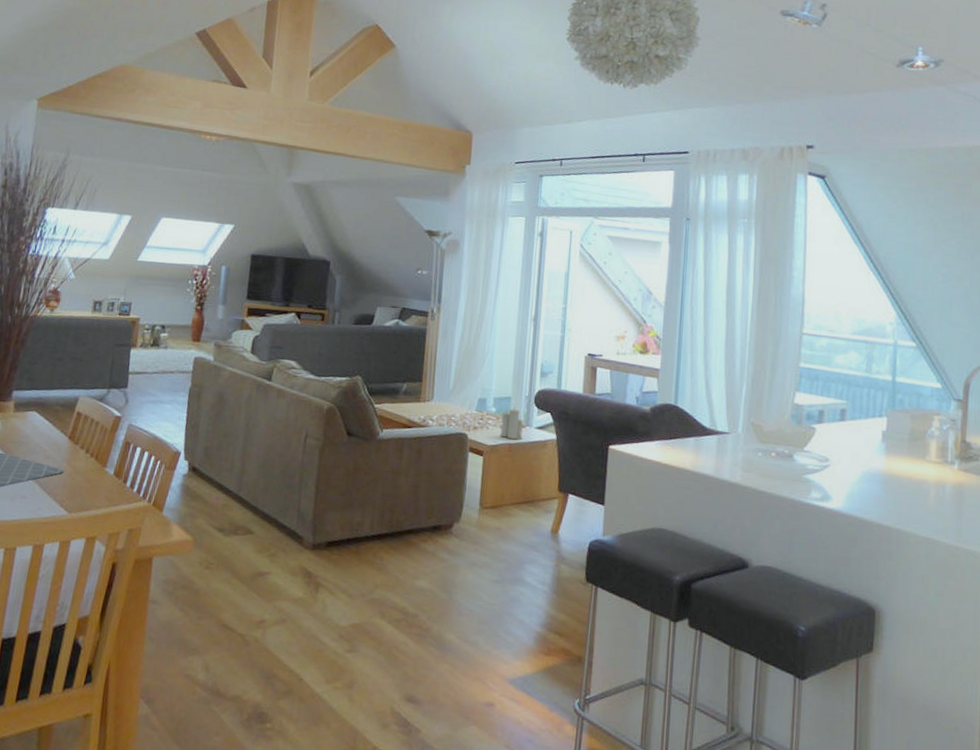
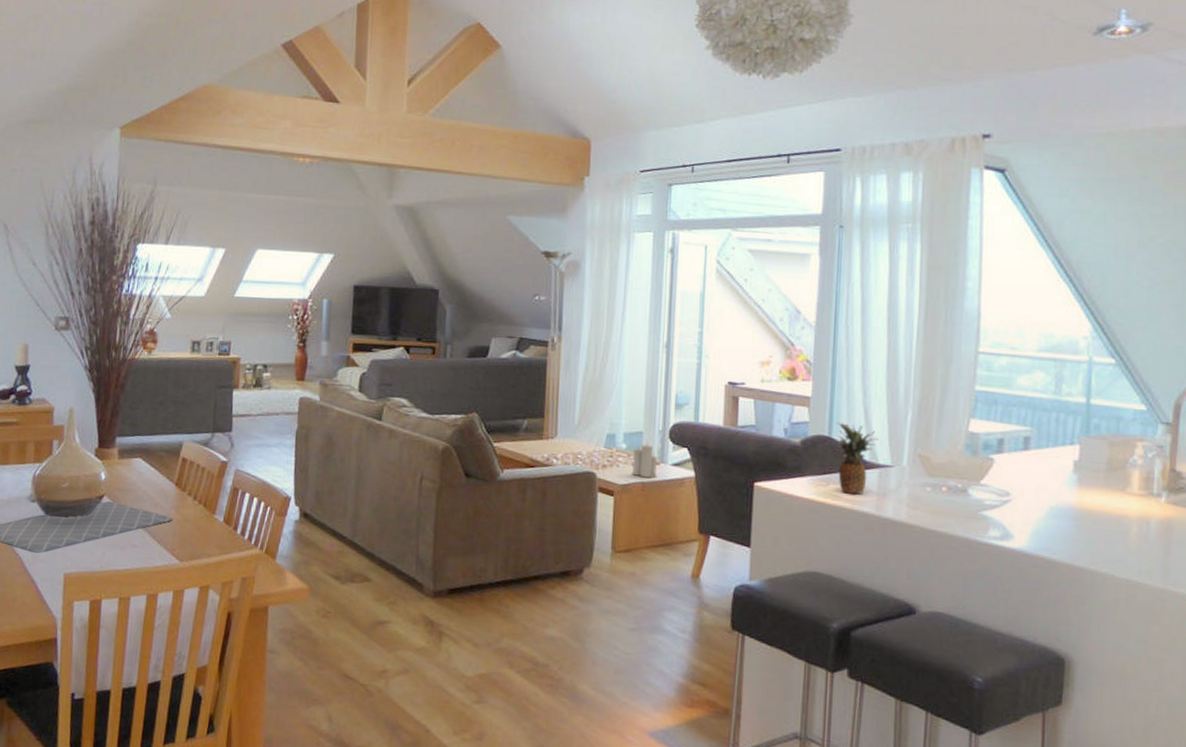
fruit: none [681,393,718,459] -> present [836,422,879,496]

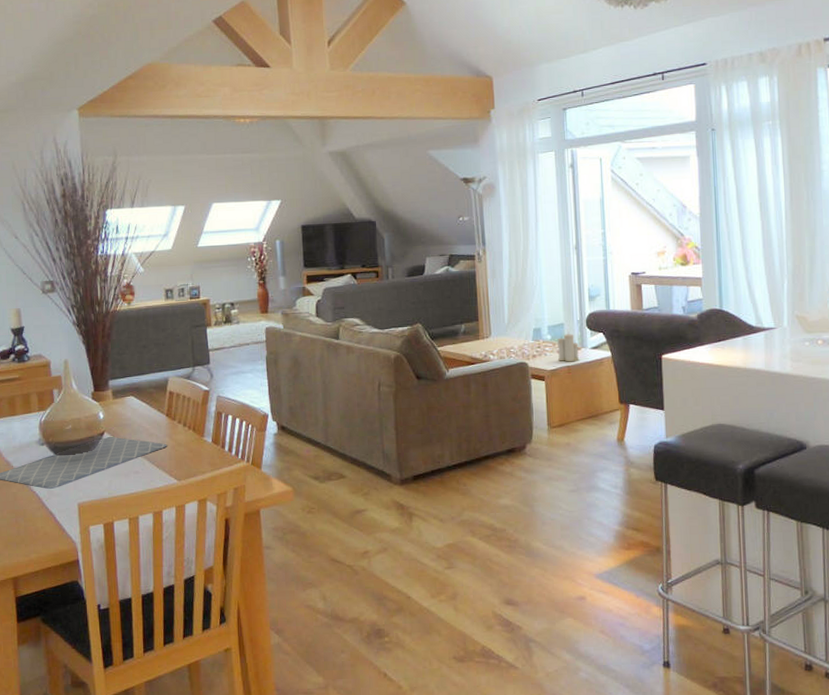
fruit: present [836,422,879,496] -> none [725,296,762,356]

